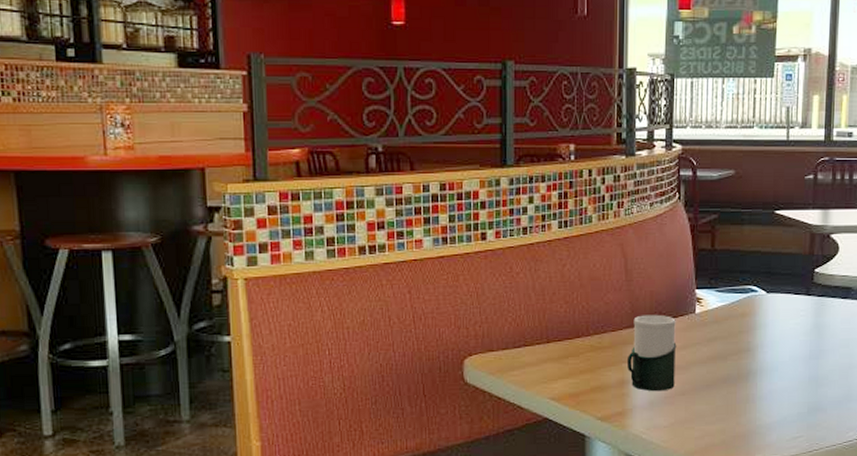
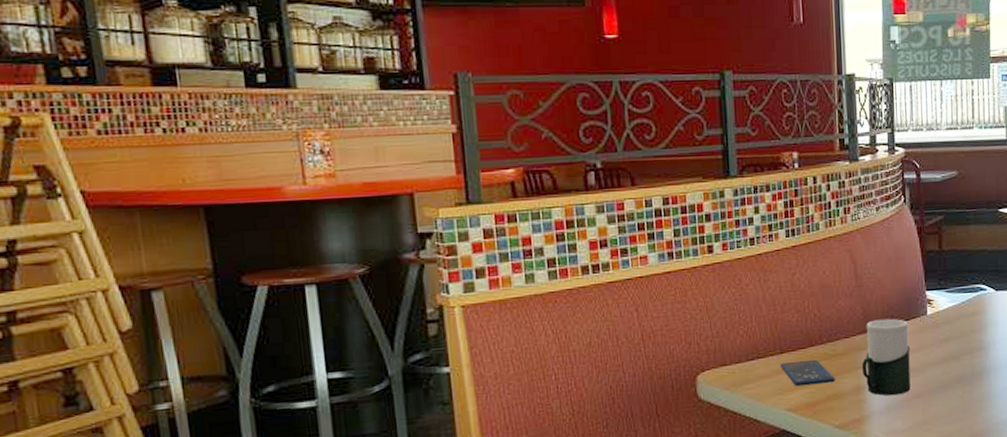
smartphone: none [546,350,600,376] -> present [780,359,835,387]

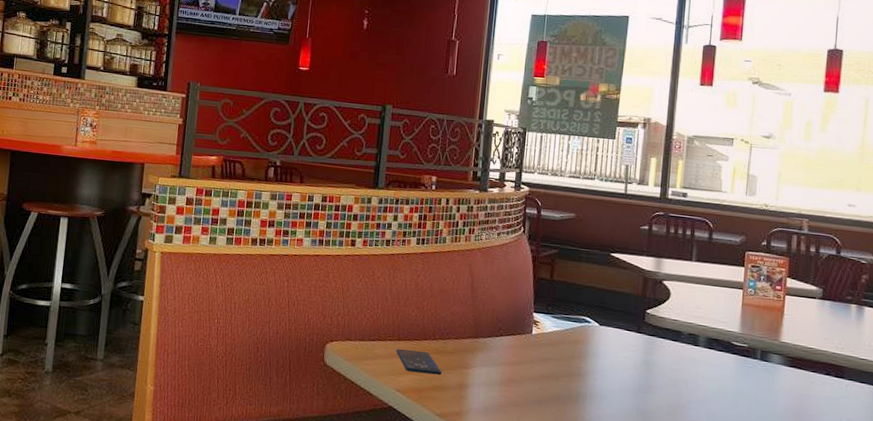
cup: present [861,318,911,396] -> none [466,328,514,400]

